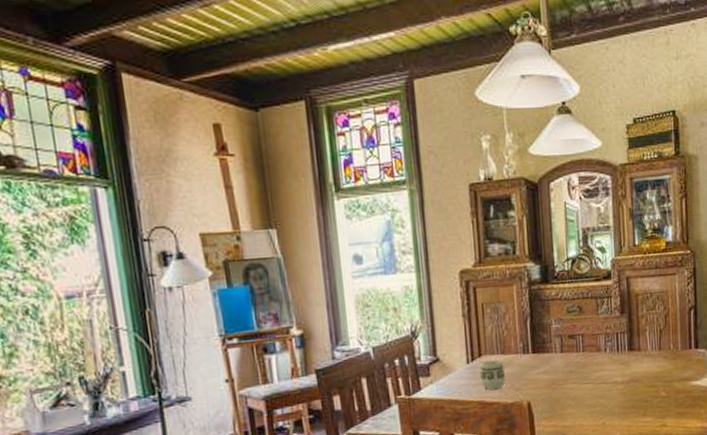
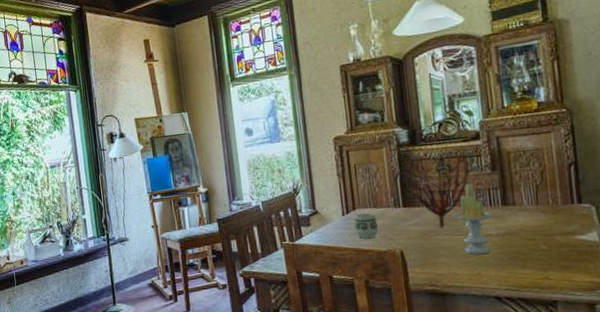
plant: none [528,289,605,375] -> present [398,149,475,227]
candle: none [581,326,620,404] -> present [453,183,494,255]

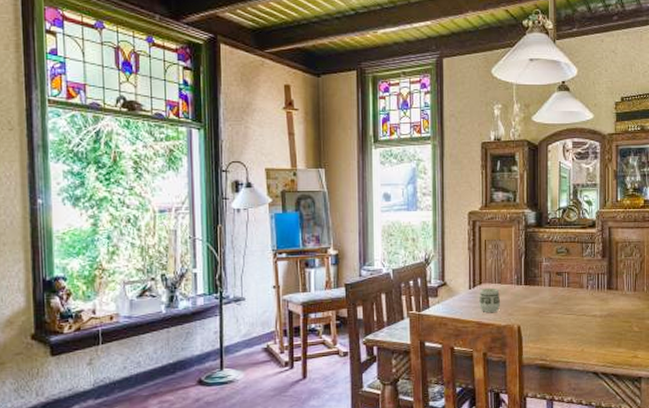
plant: present [398,149,475,227] -> none [523,234,589,306]
candle: present [453,183,494,255] -> none [566,267,600,334]

